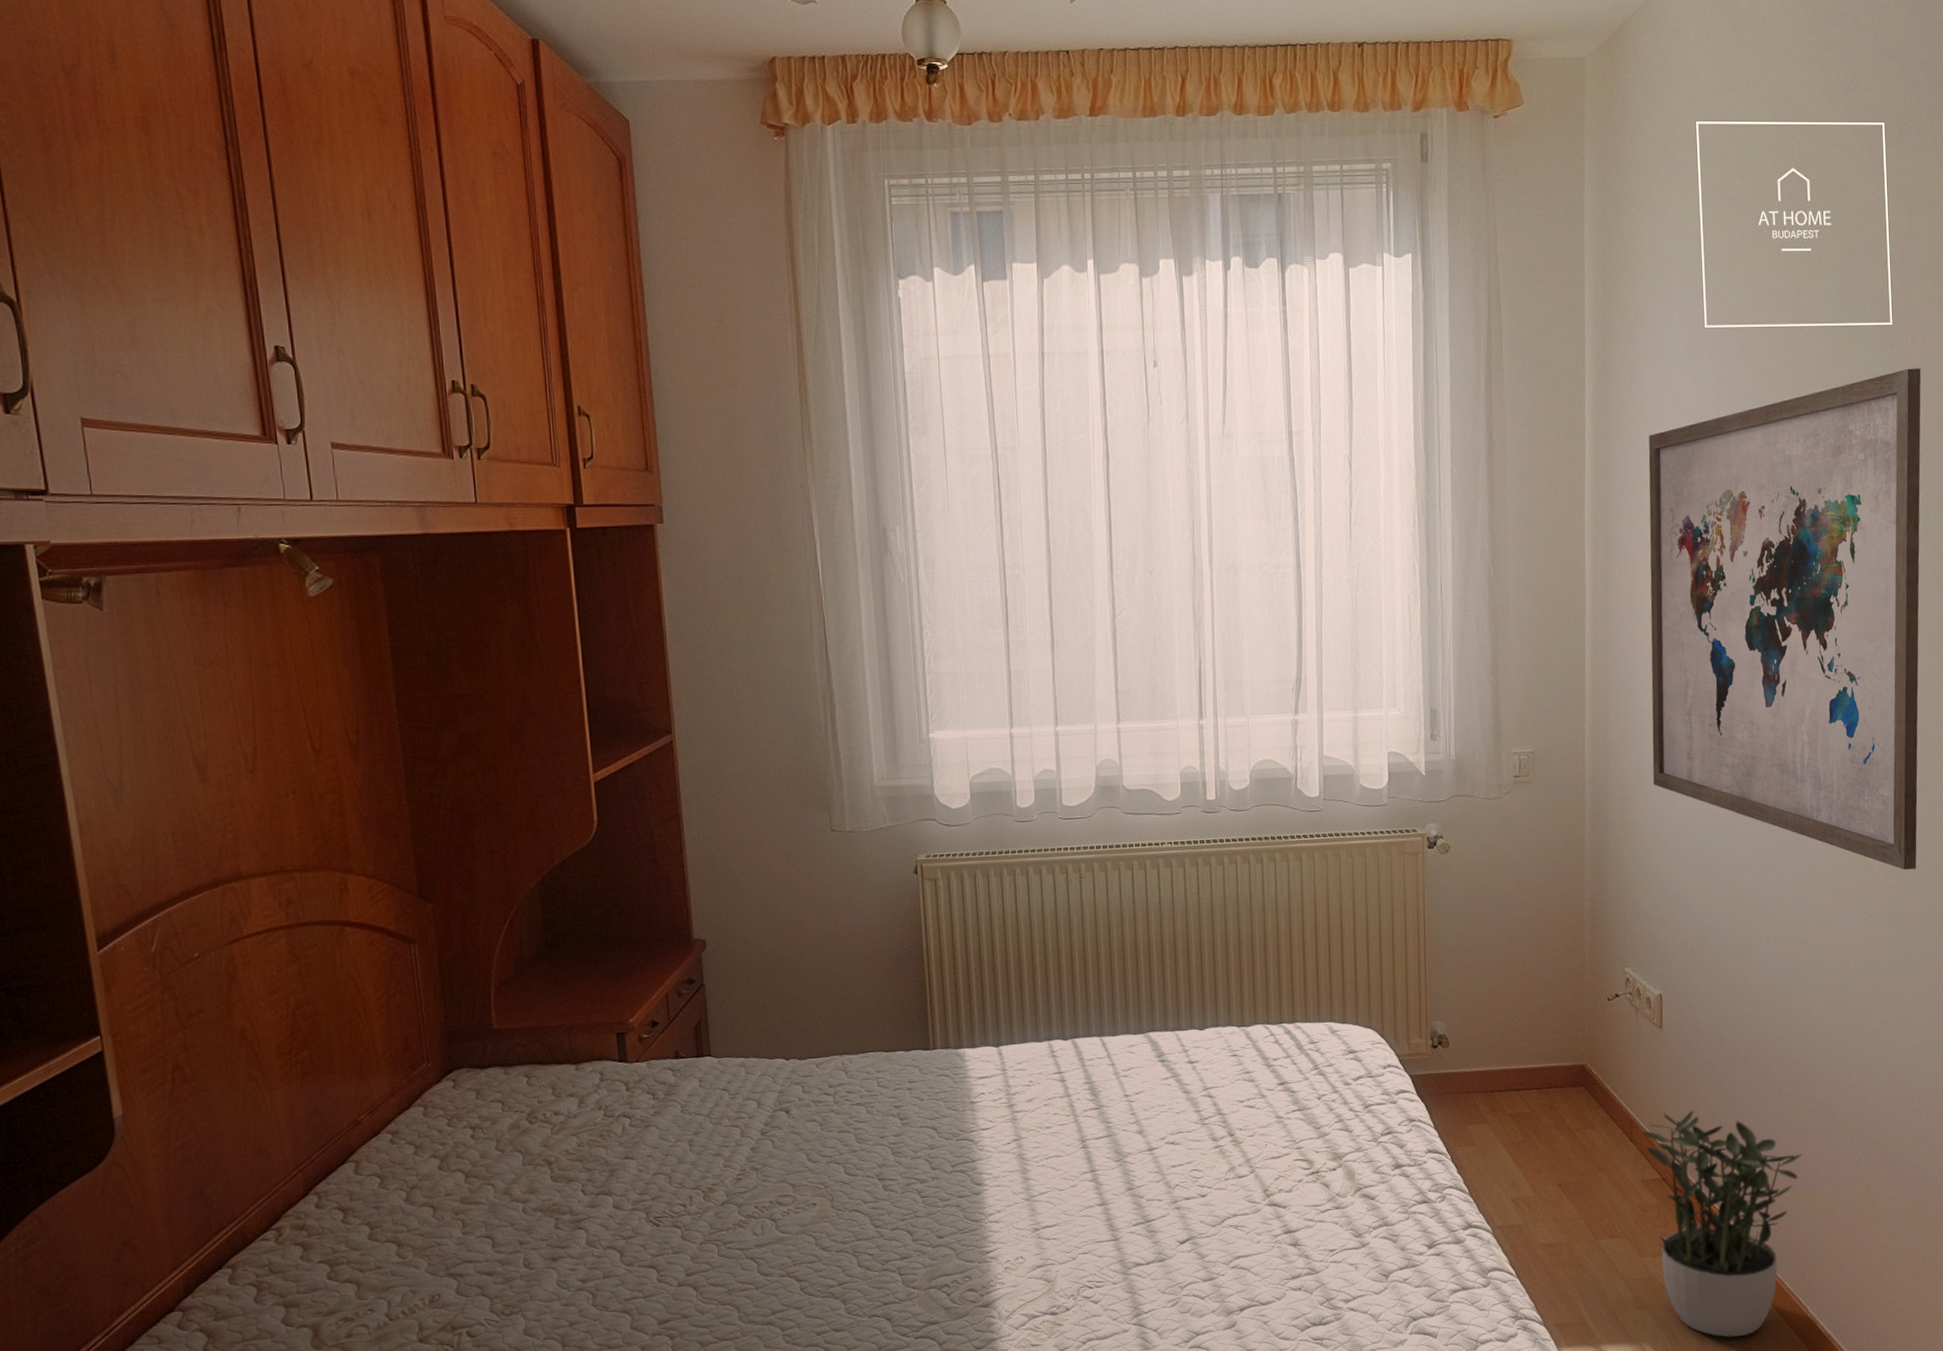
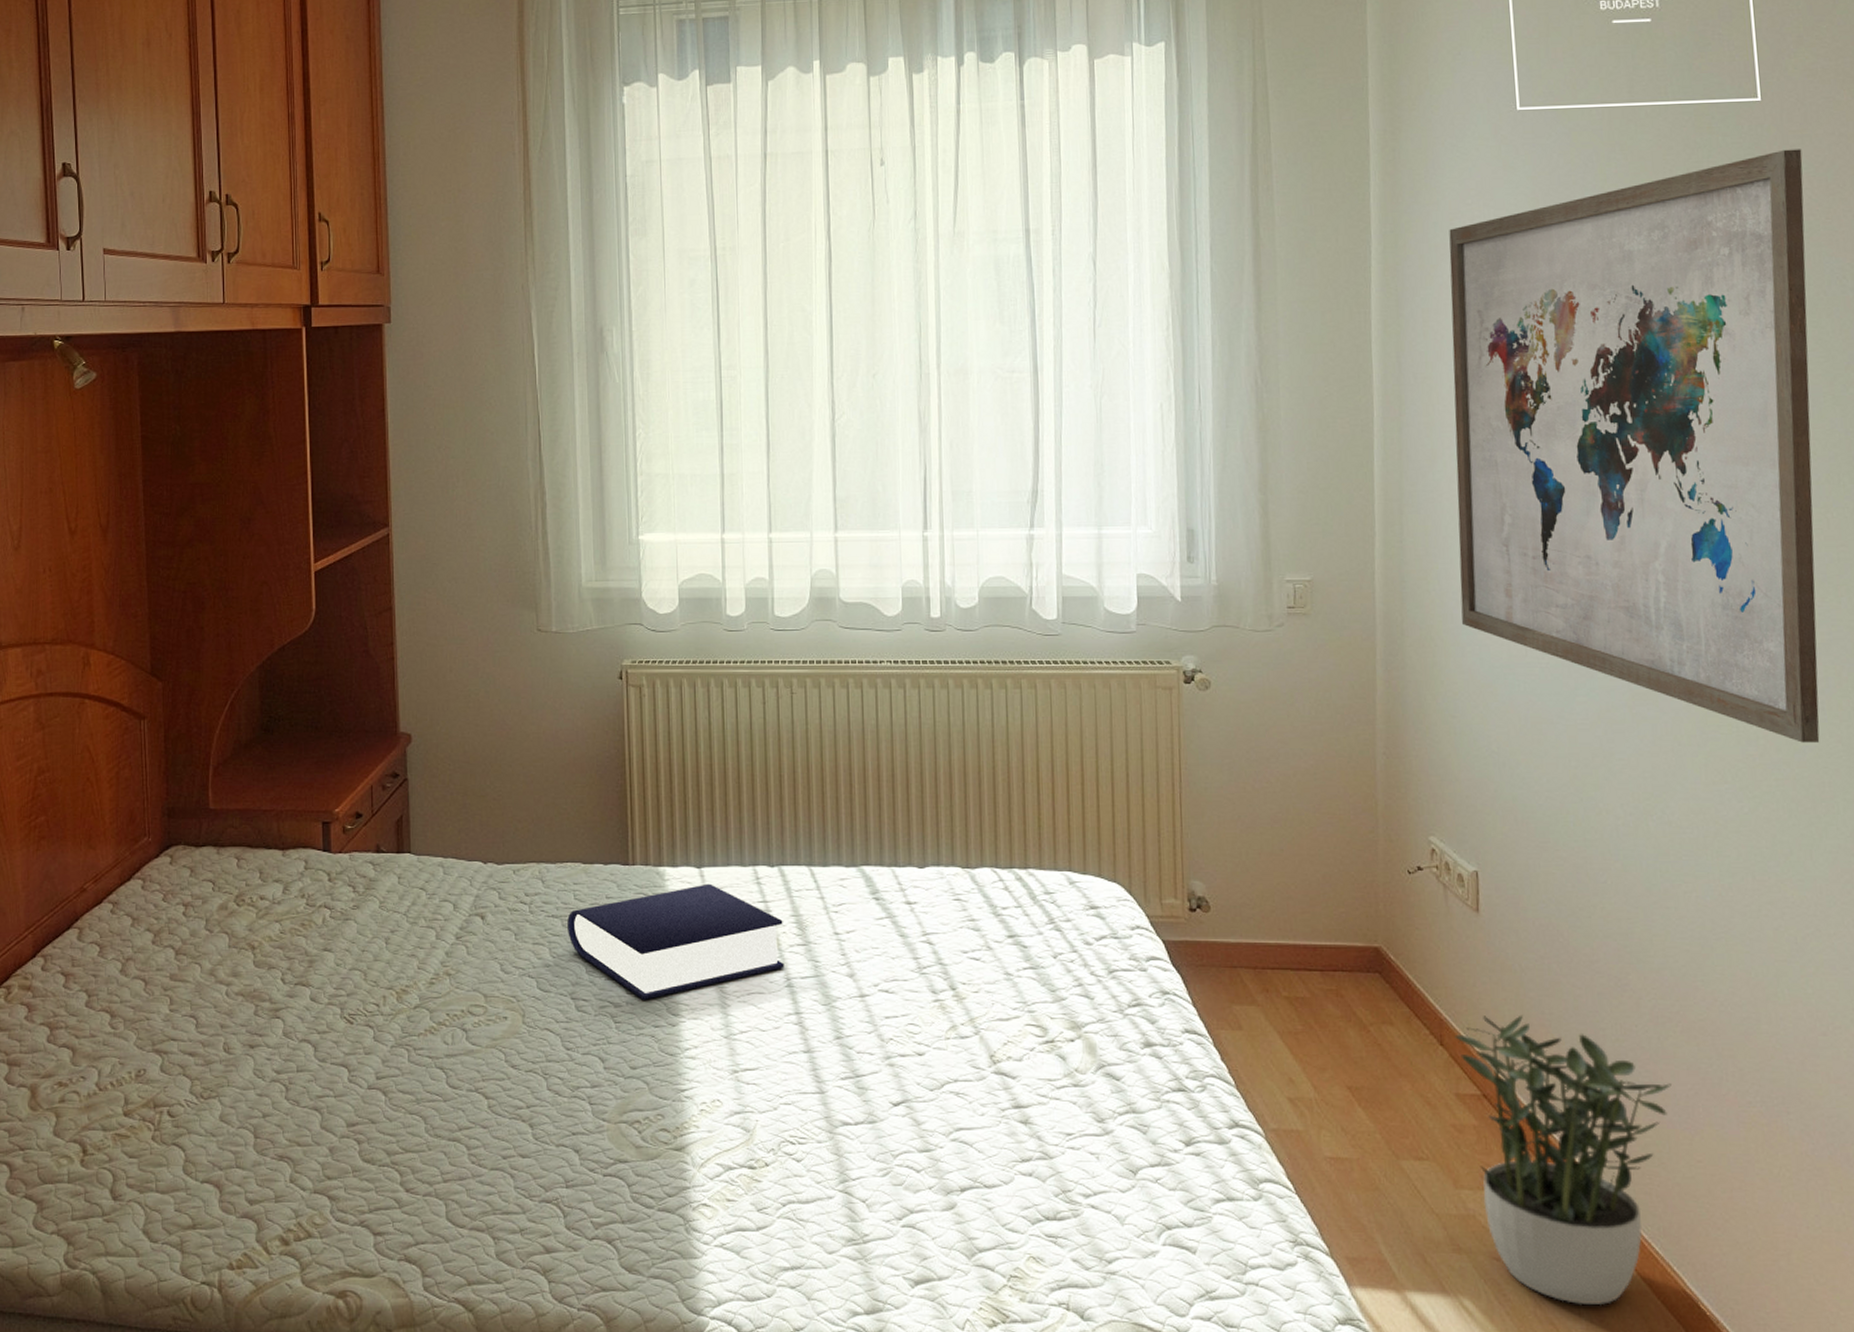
book: none [872,1060,1080,1174] -> present [567,883,785,1000]

